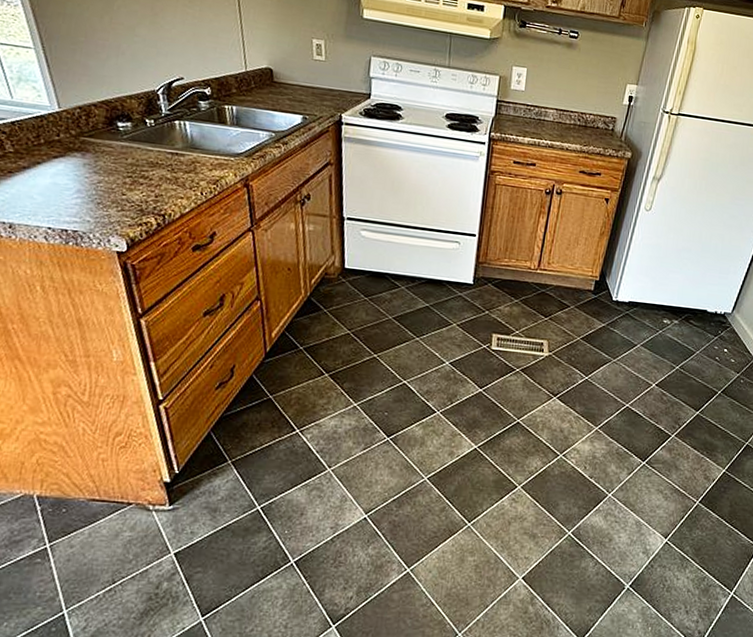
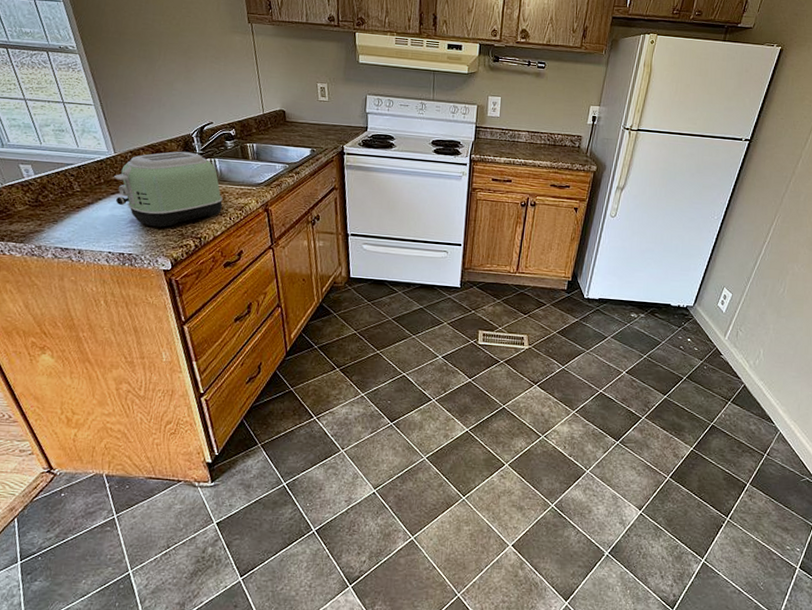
toaster: none [56,110,194,201] -> present [113,151,223,228]

